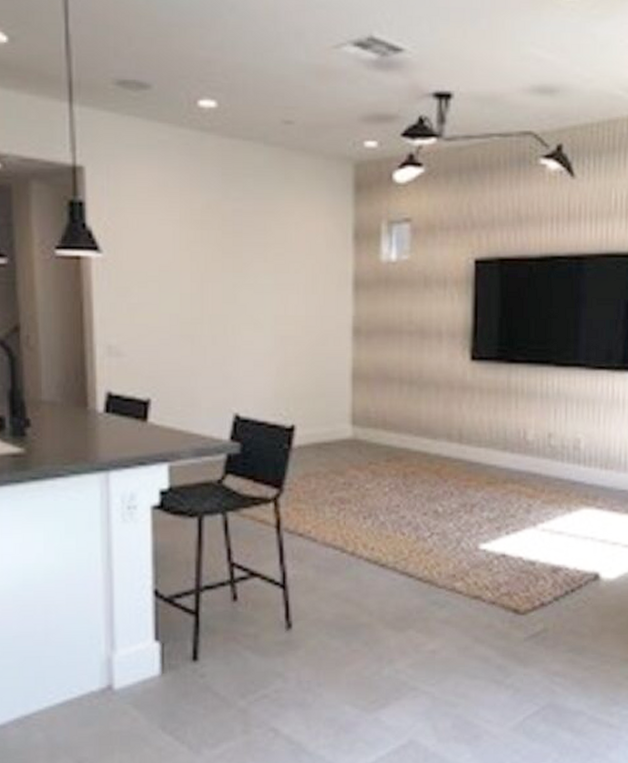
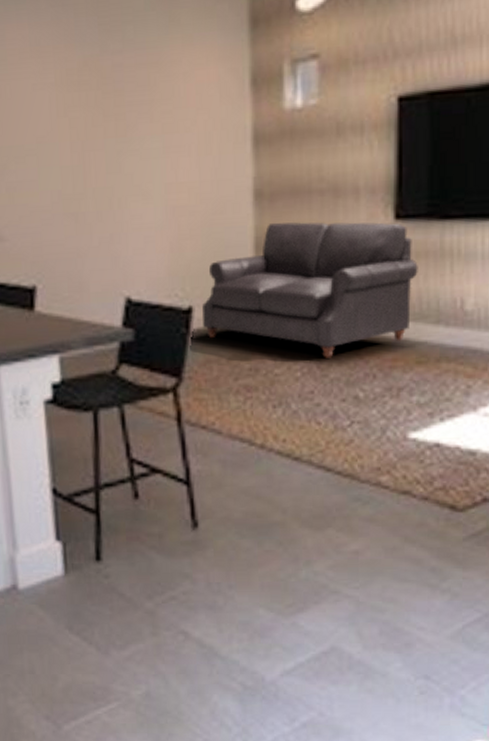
sofa: none [304,356,489,476] -> present [202,222,418,358]

